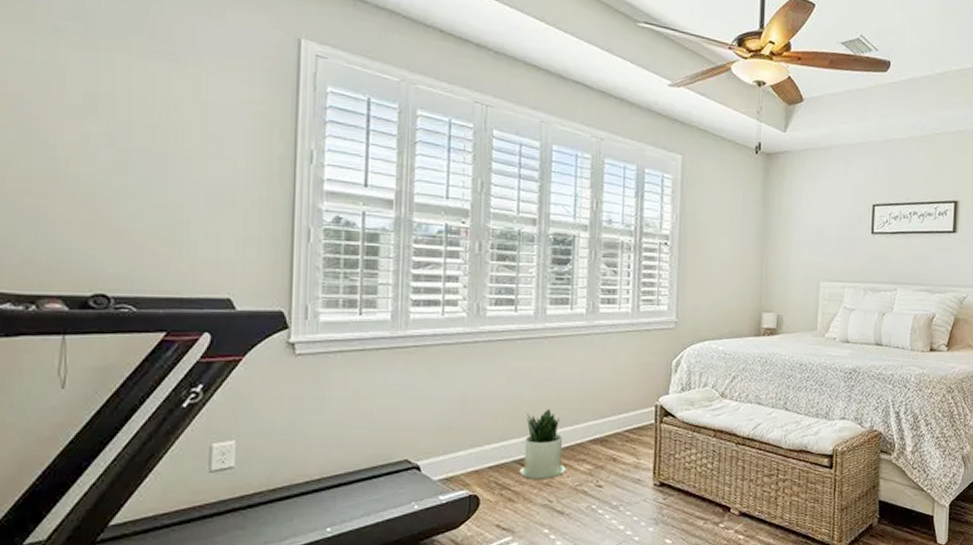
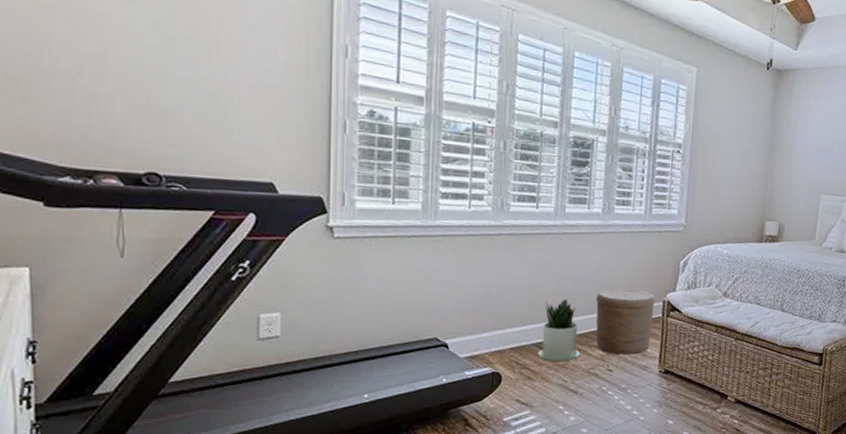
woven basket: none [582,395,646,468] -> present [595,288,655,355]

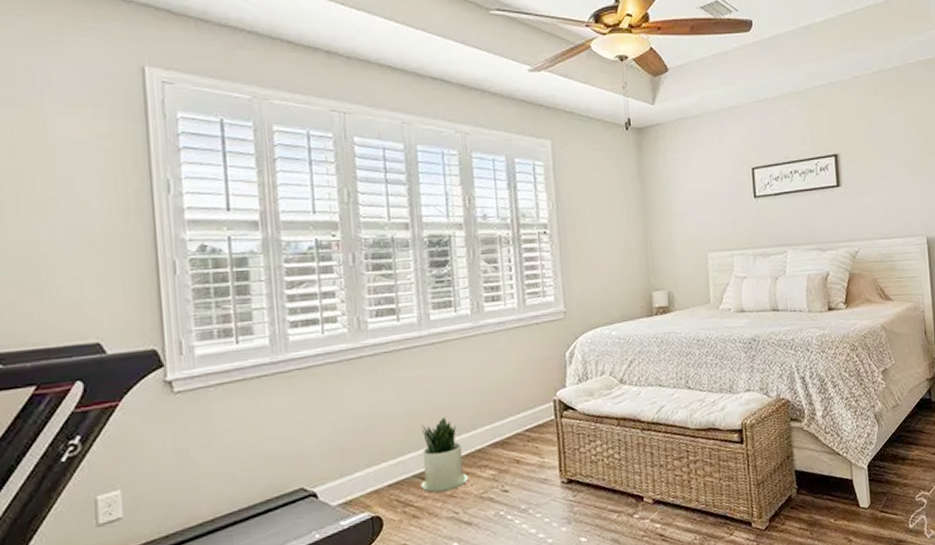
woven basket: present [595,288,655,355] -> none [478,392,547,472]

